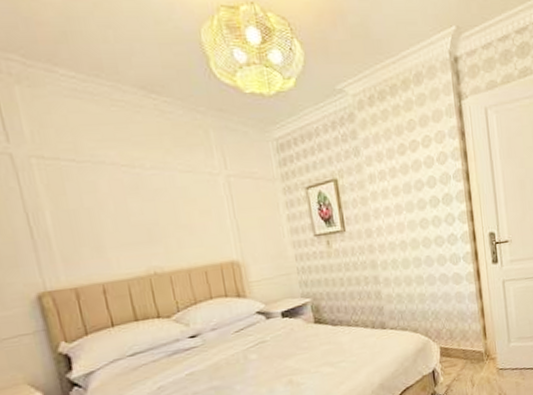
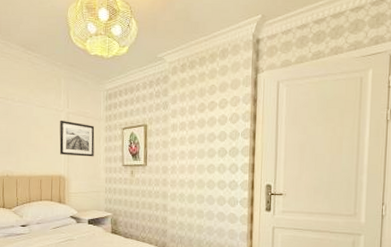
wall art: none [218,186,274,234] -> present [59,120,95,157]

